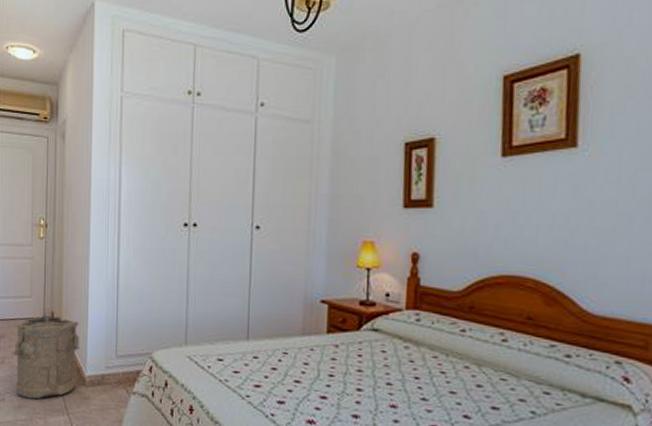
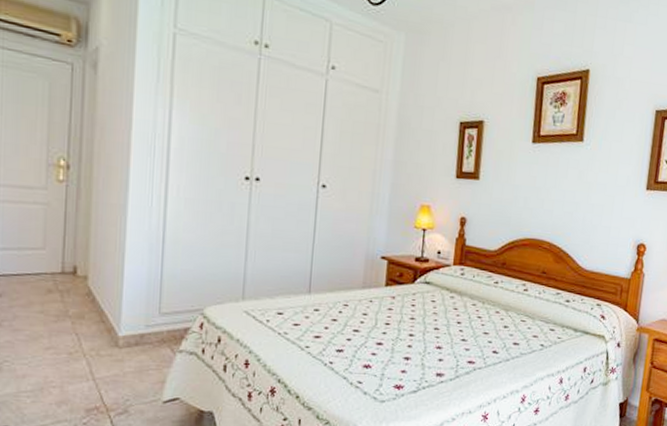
laundry hamper: present [12,315,80,399] -> none [14,270,113,366]

